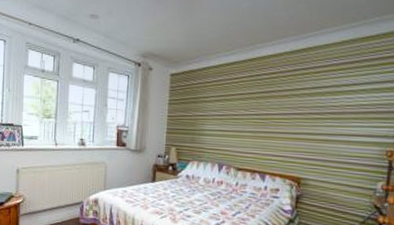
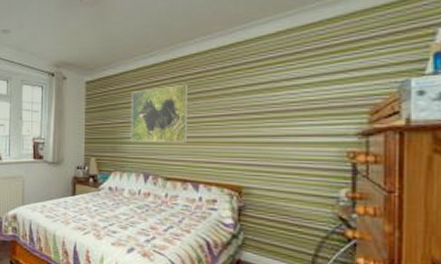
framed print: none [208,82,263,137] -> present [130,83,187,143]

